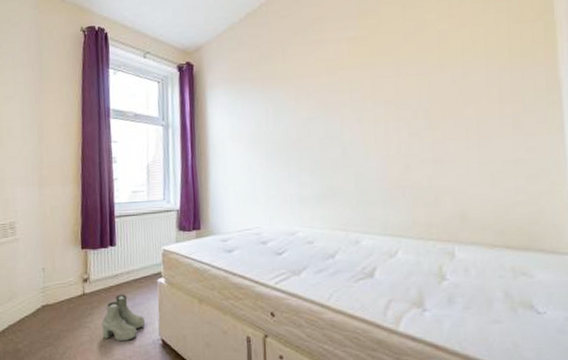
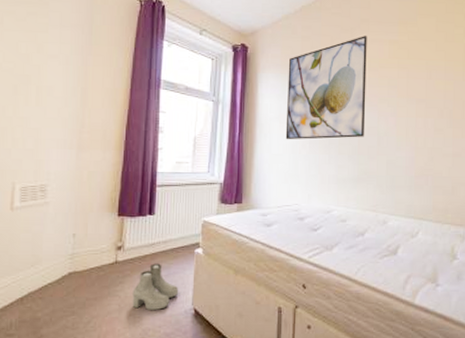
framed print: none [237,36,327,160] -> present [285,36,367,140]

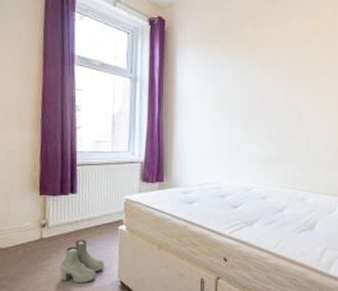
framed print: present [285,36,367,140] -> none [206,9,290,119]

